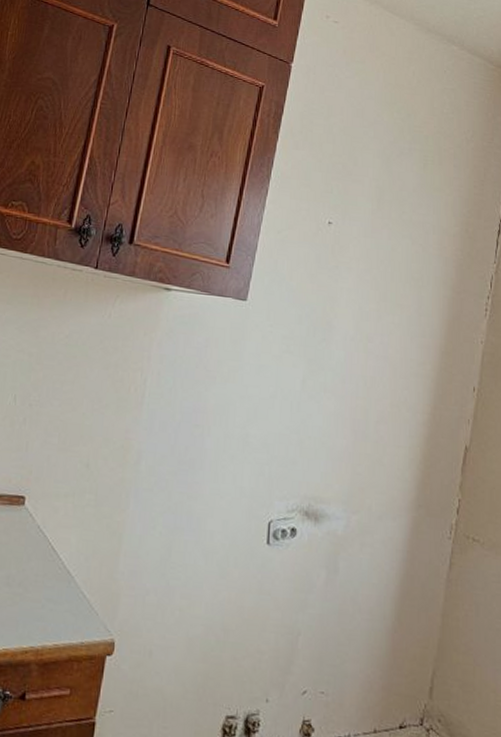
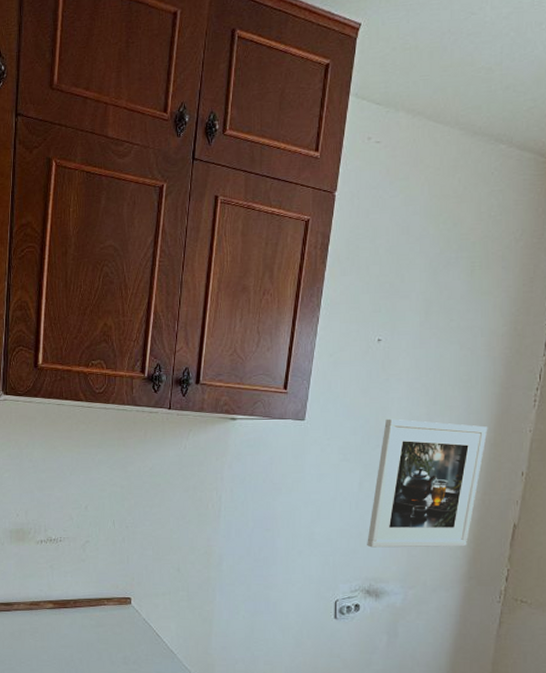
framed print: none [308,310,439,468] -> present [367,418,488,548]

